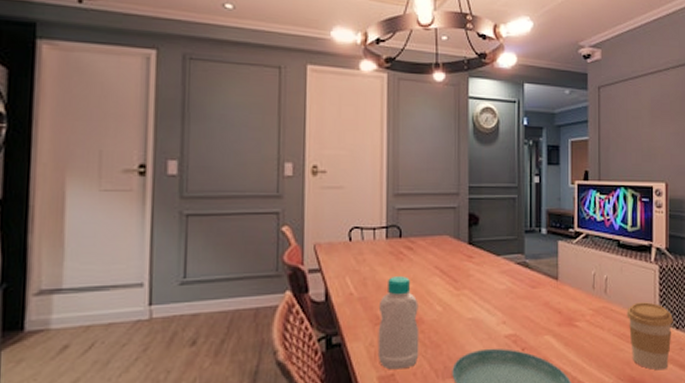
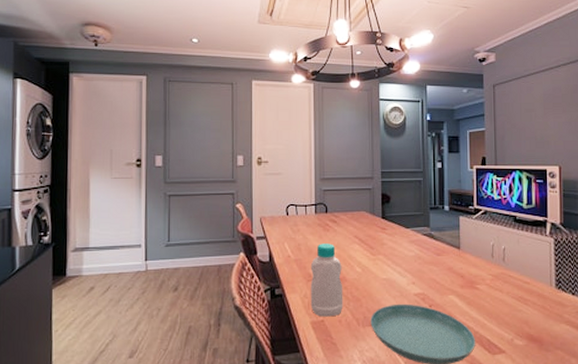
coffee cup: present [626,302,673,370] -> none [524,270,569,330]

